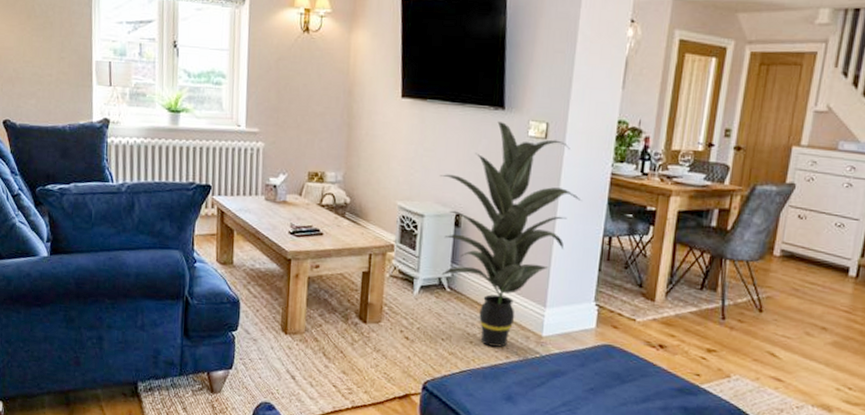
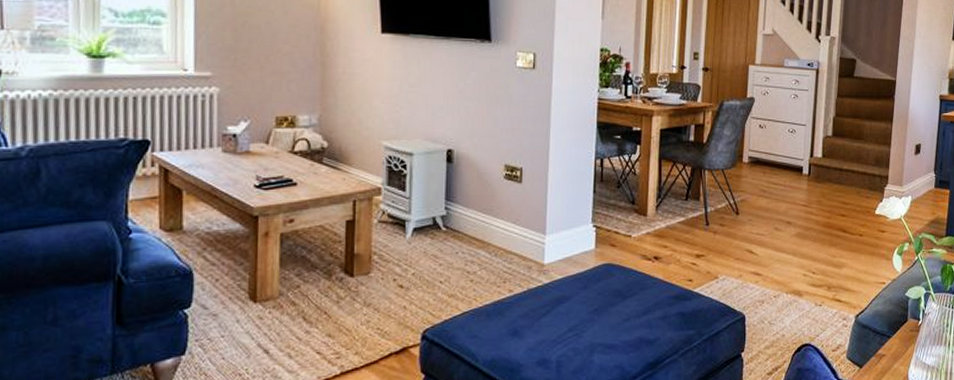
indoor plant: present [439,122,582,347] -> none [427,54,572,282]

